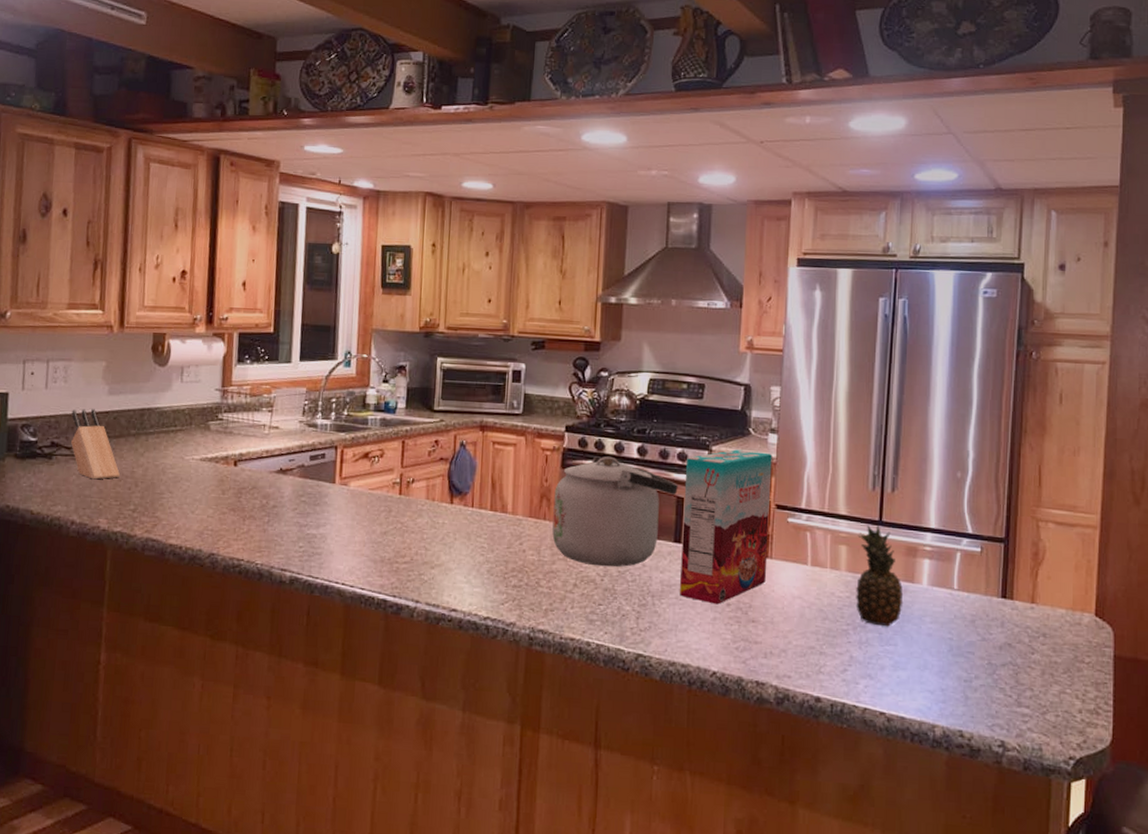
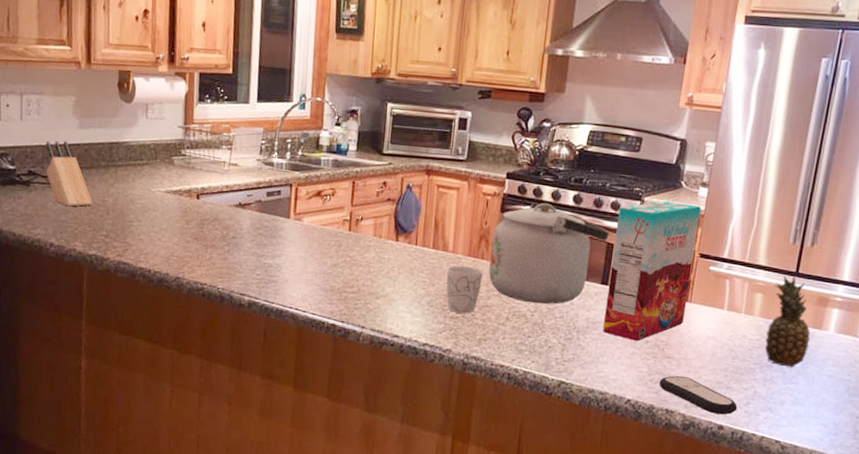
mug: none [506,528,546,582] -> present [446,265,483,314]
remote control: none [746,641,834,685] -> present [659,375,738,415]

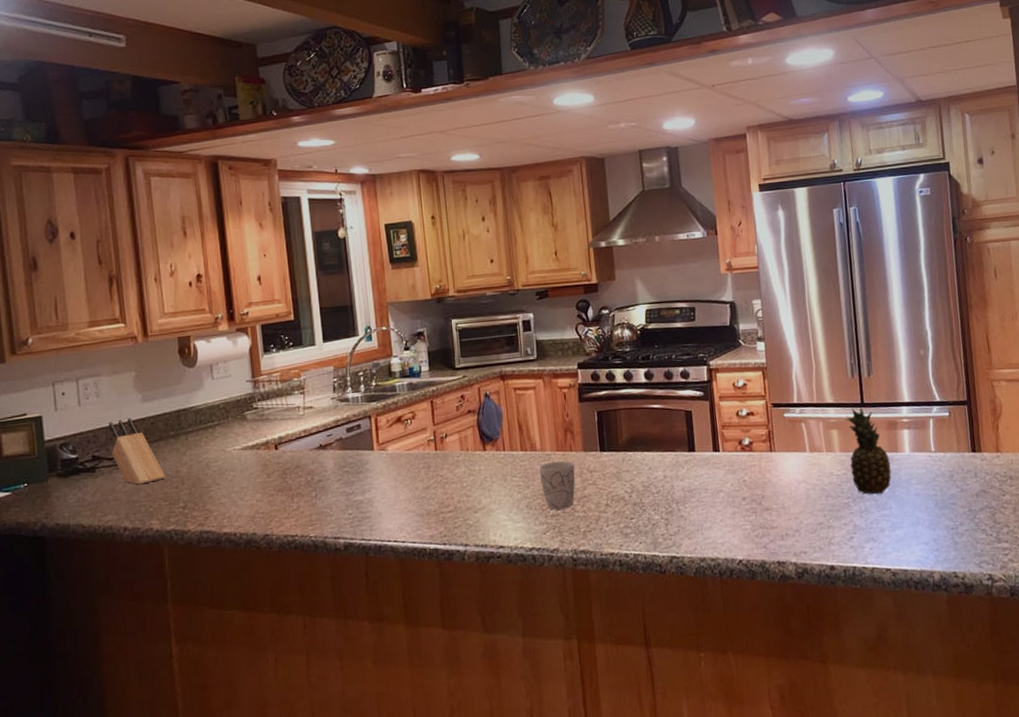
kettle: present [489,202,609,305] -> none [576,384,685,485]
cereal box: present [603,201,701,341] -> none [689,359,773,501]
remote control: present [659,375,738,415] -> none [764,524,843,556]

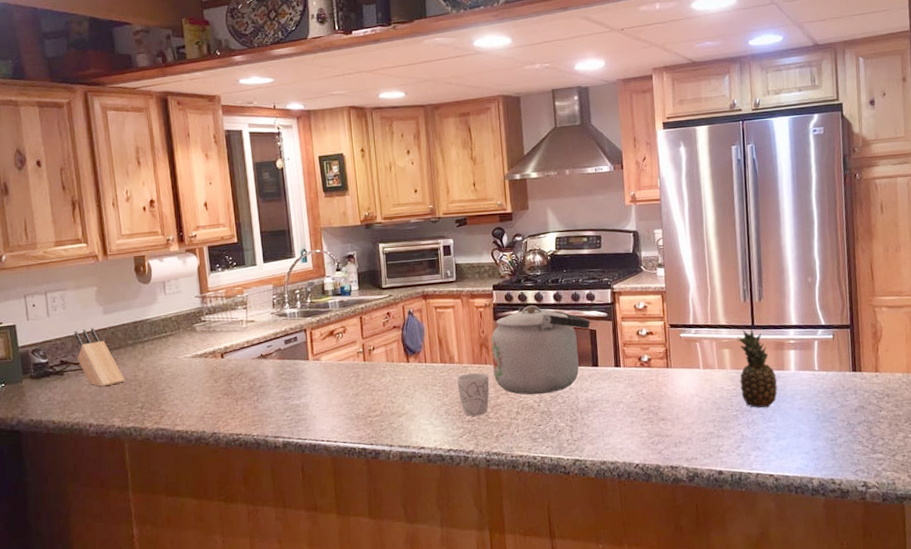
kettle: none [576,384,685,485] -> present [491,305,590,395]

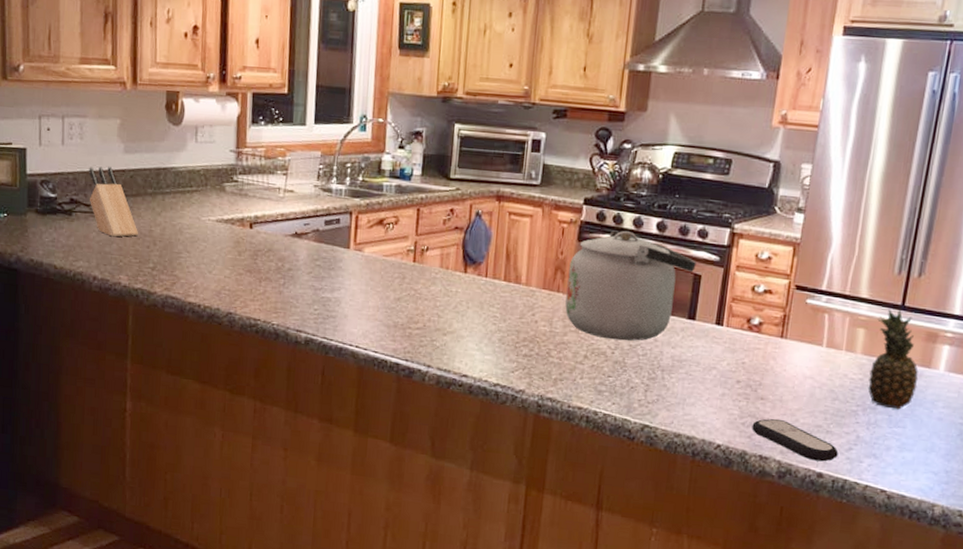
mug: present [457,373,490,416] -> none [519,299,559,352]
remote control: none [660,433,731,462] -> present [752,418,839,462]

